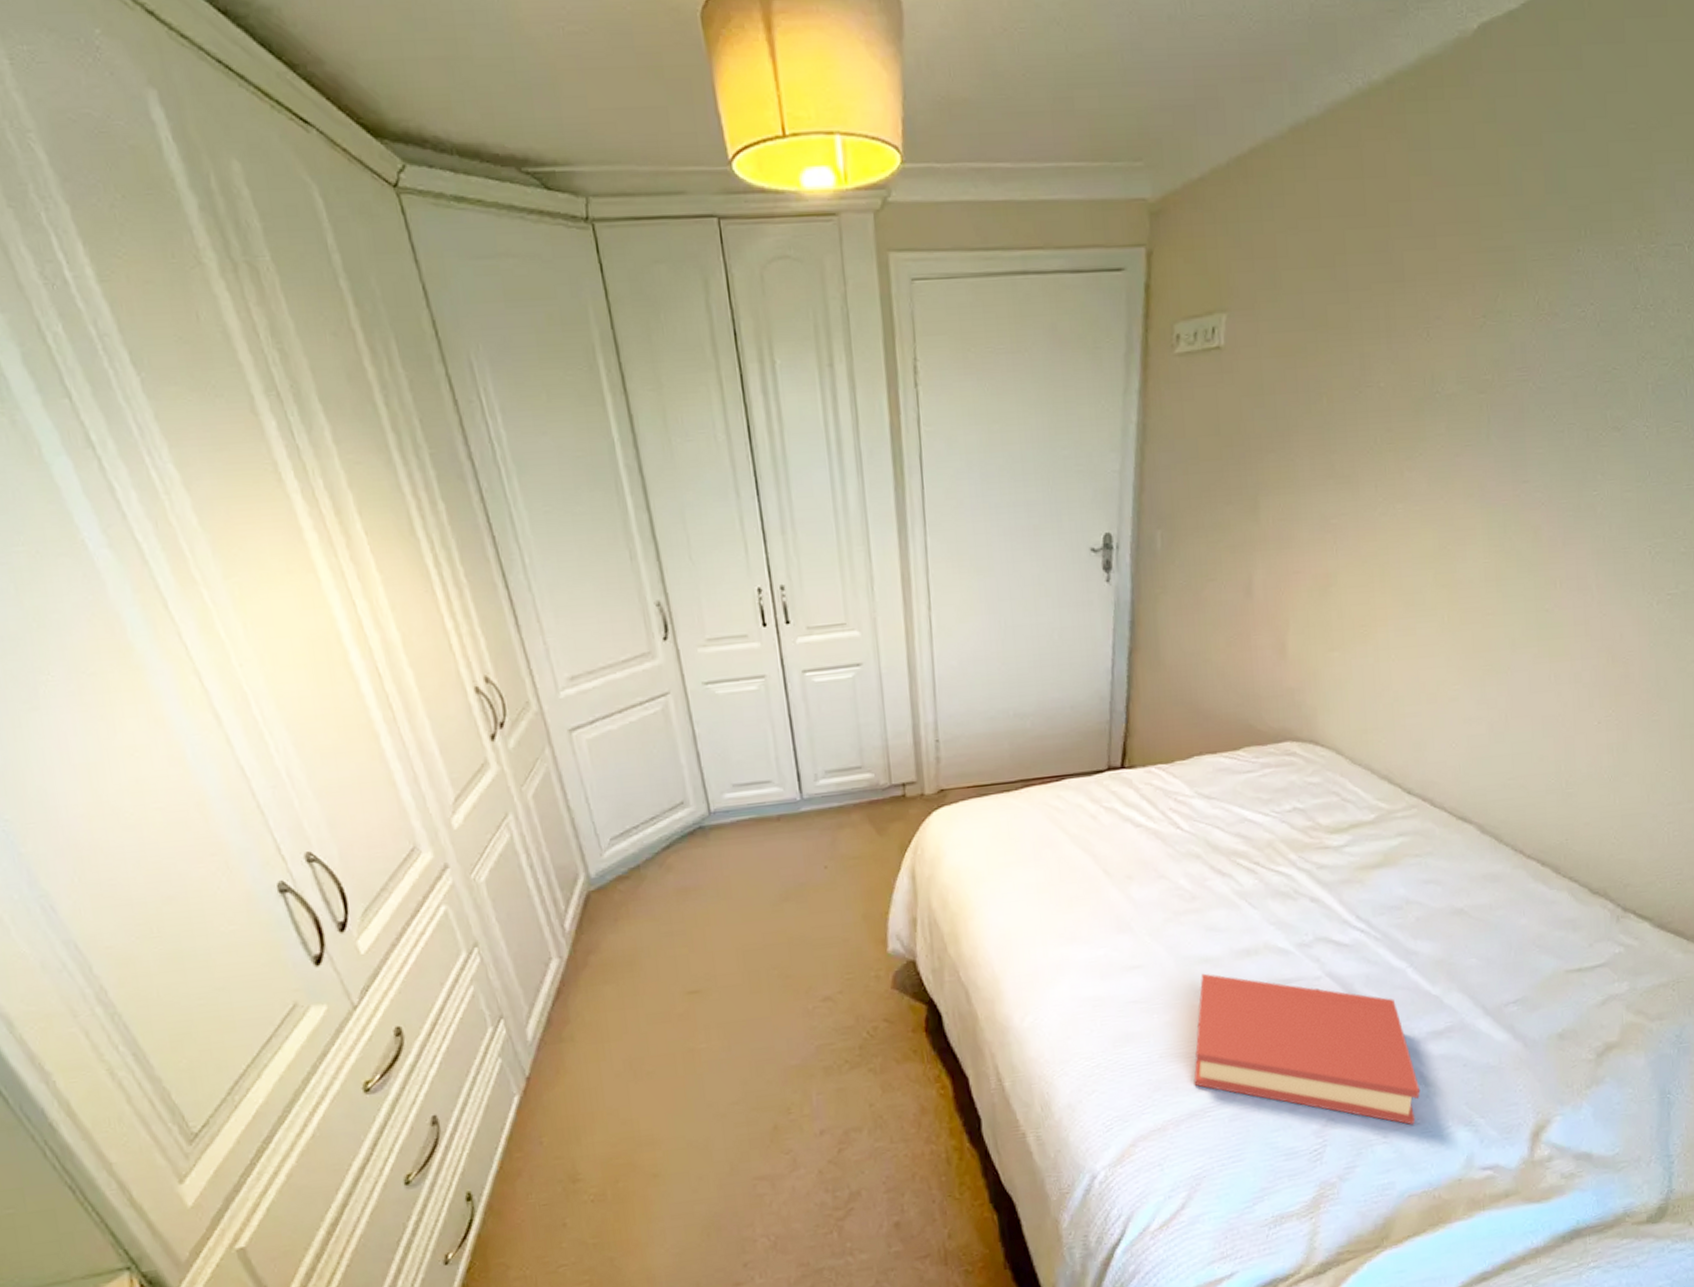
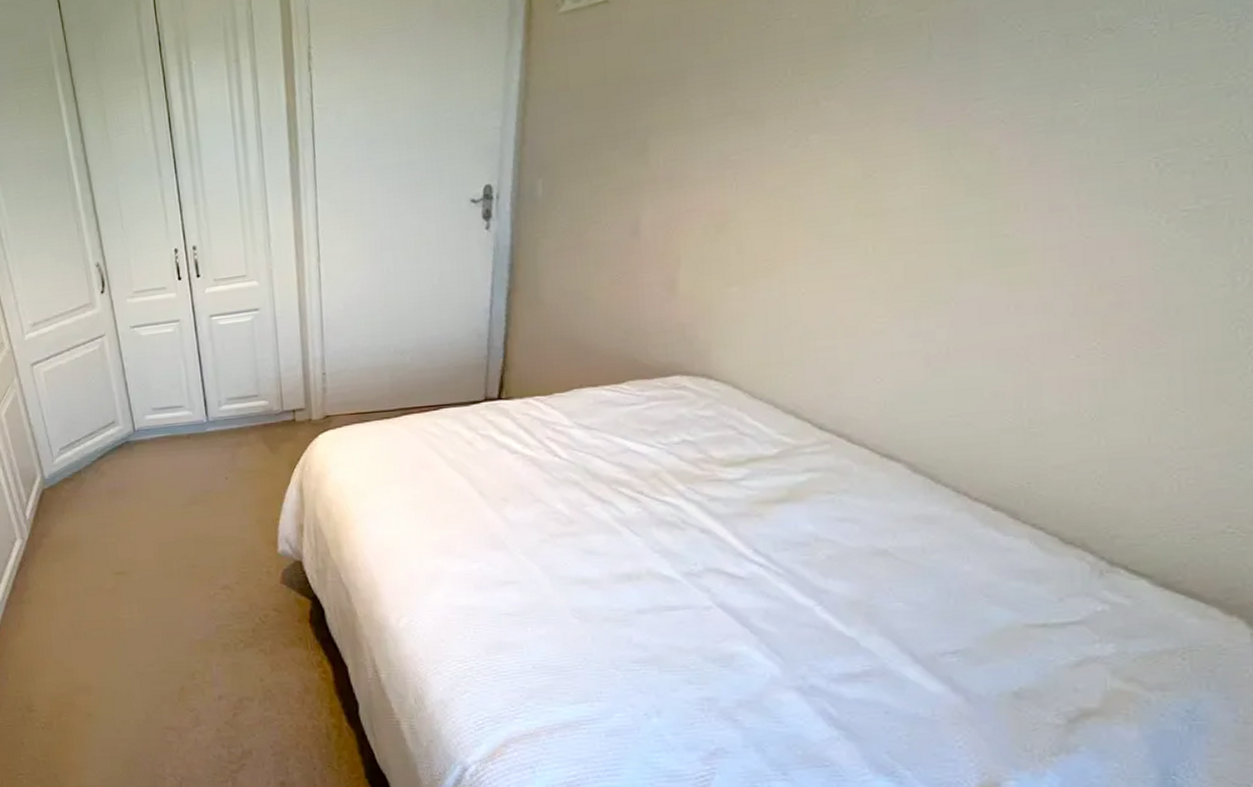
hardback book: present [1193,973,1421,1125] -> none [568,593,830,766]

